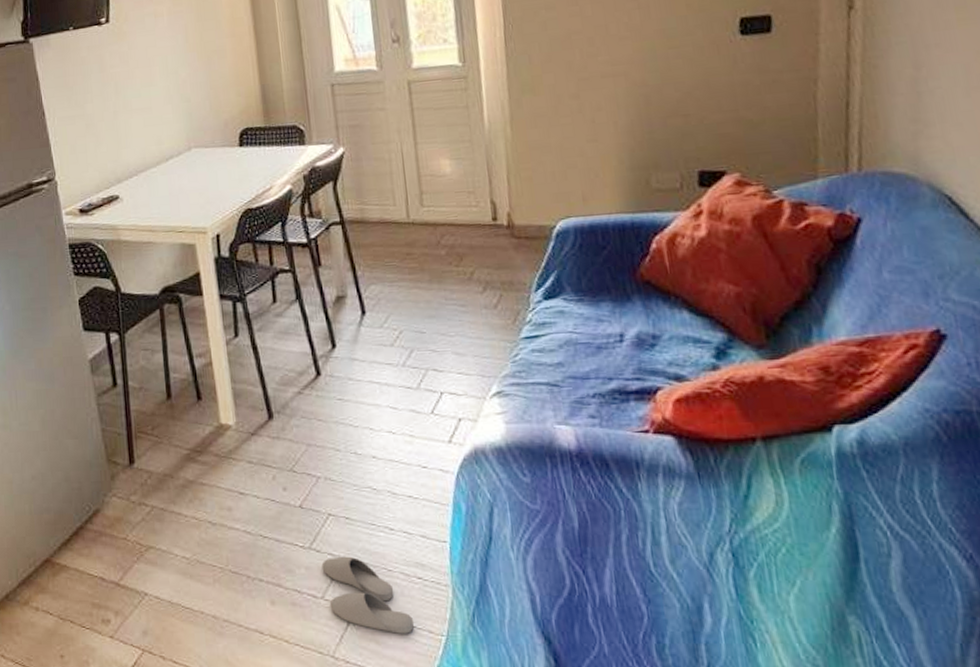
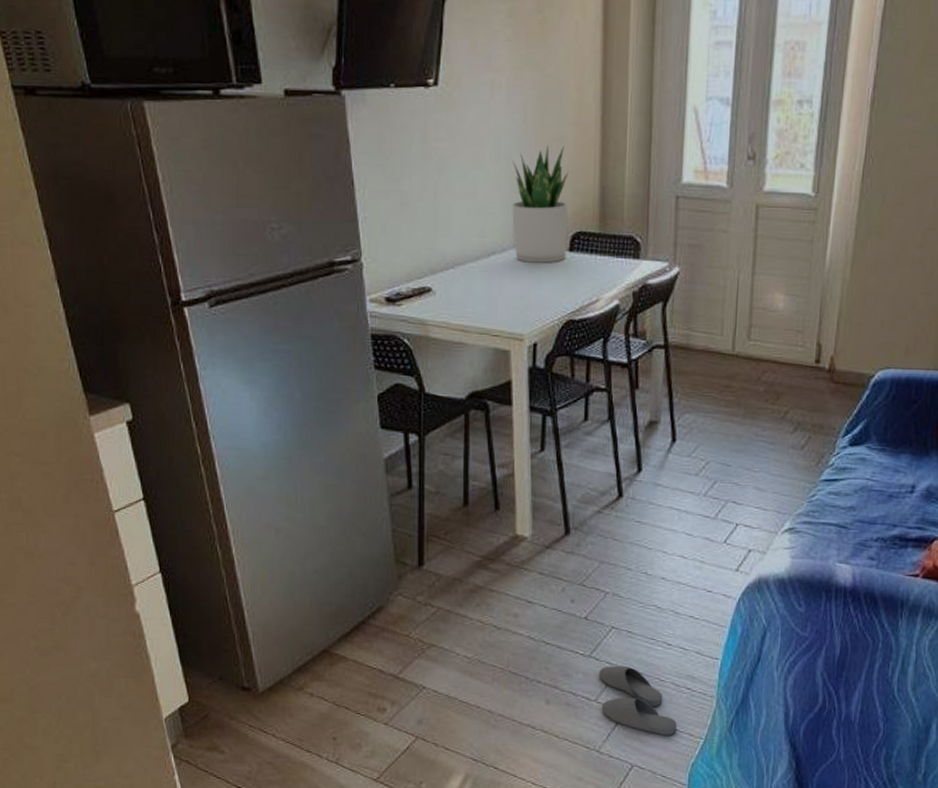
planter: none [179,56,237,162] -> present [512,146,569,263]

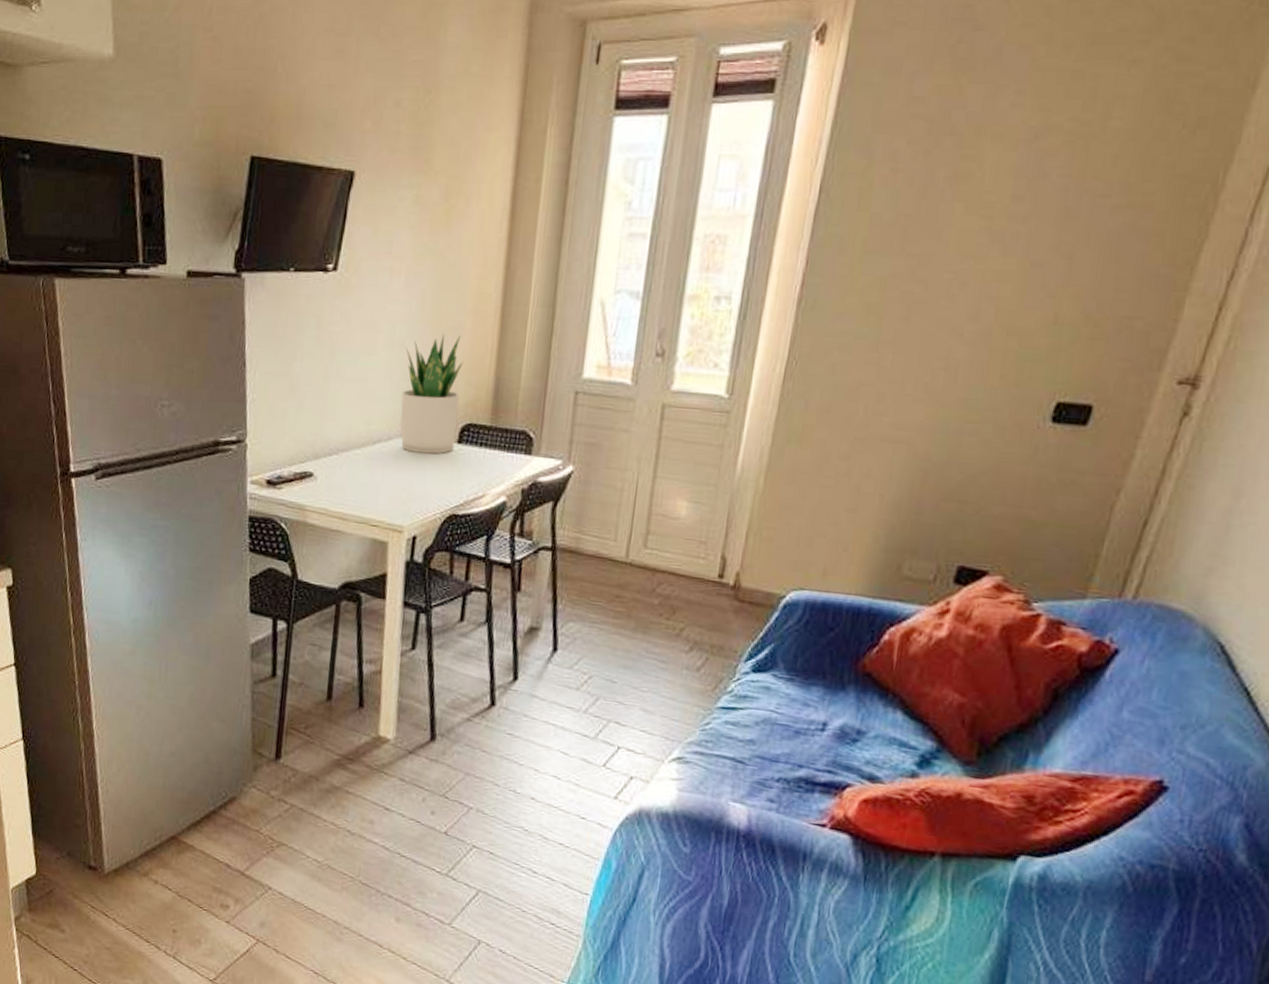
slippers: present [598,665,678,737] -> none [454,888,538,975]

